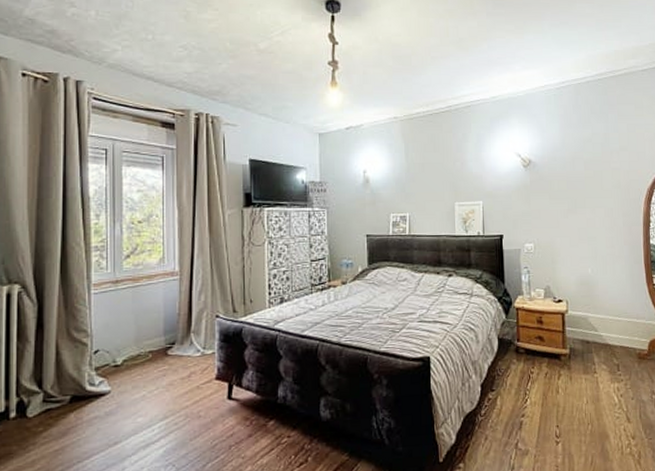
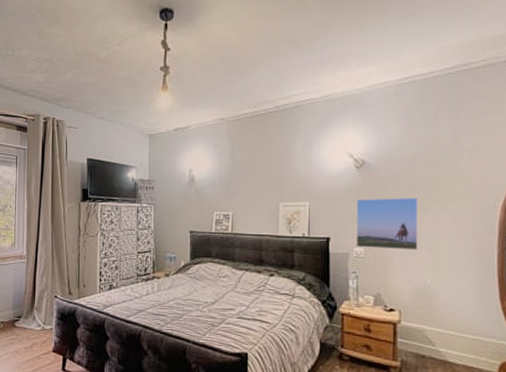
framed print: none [524,193,580,244] -> present [356,197,418,250]

